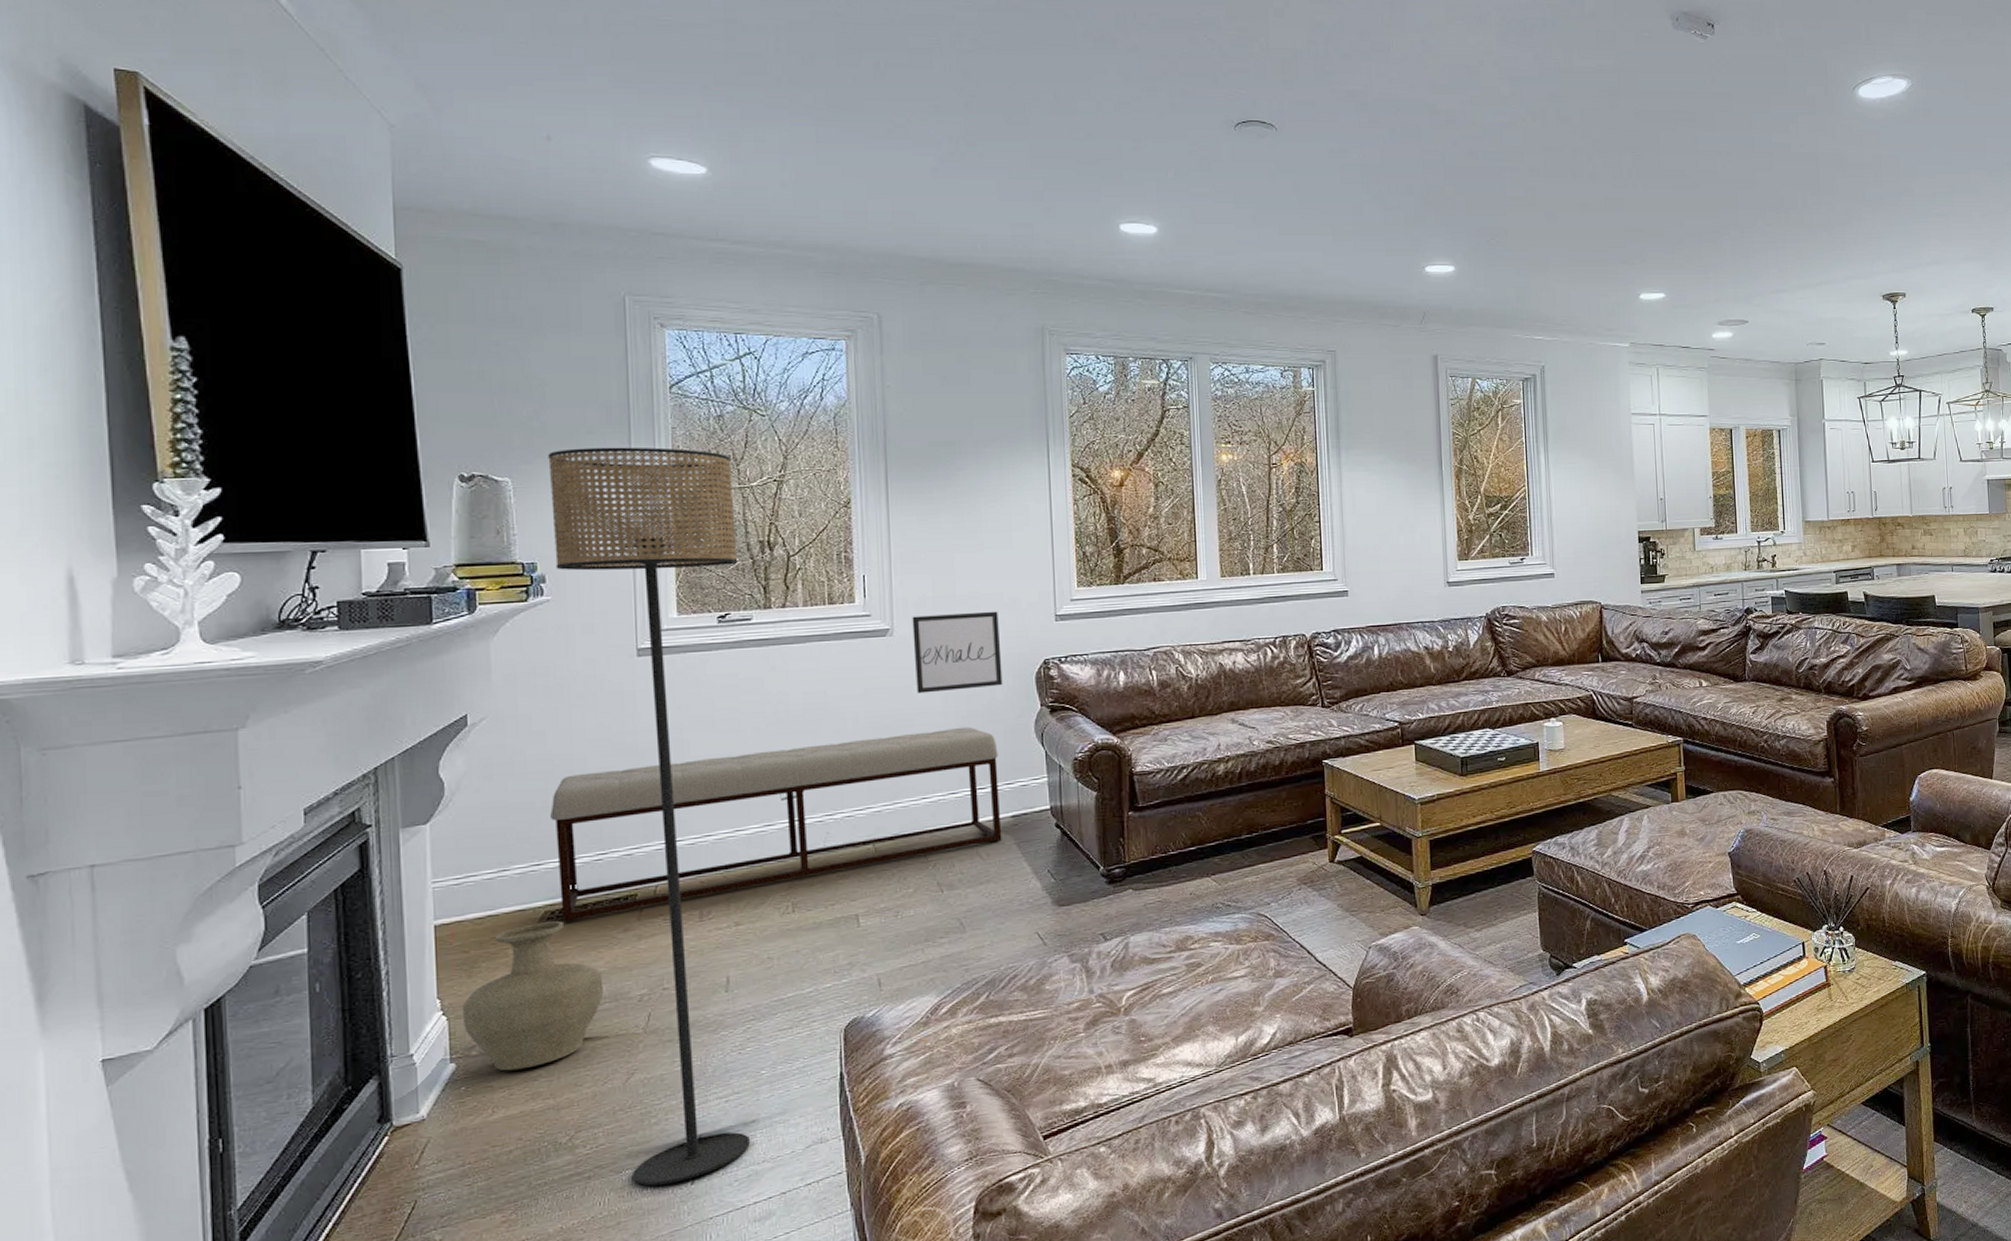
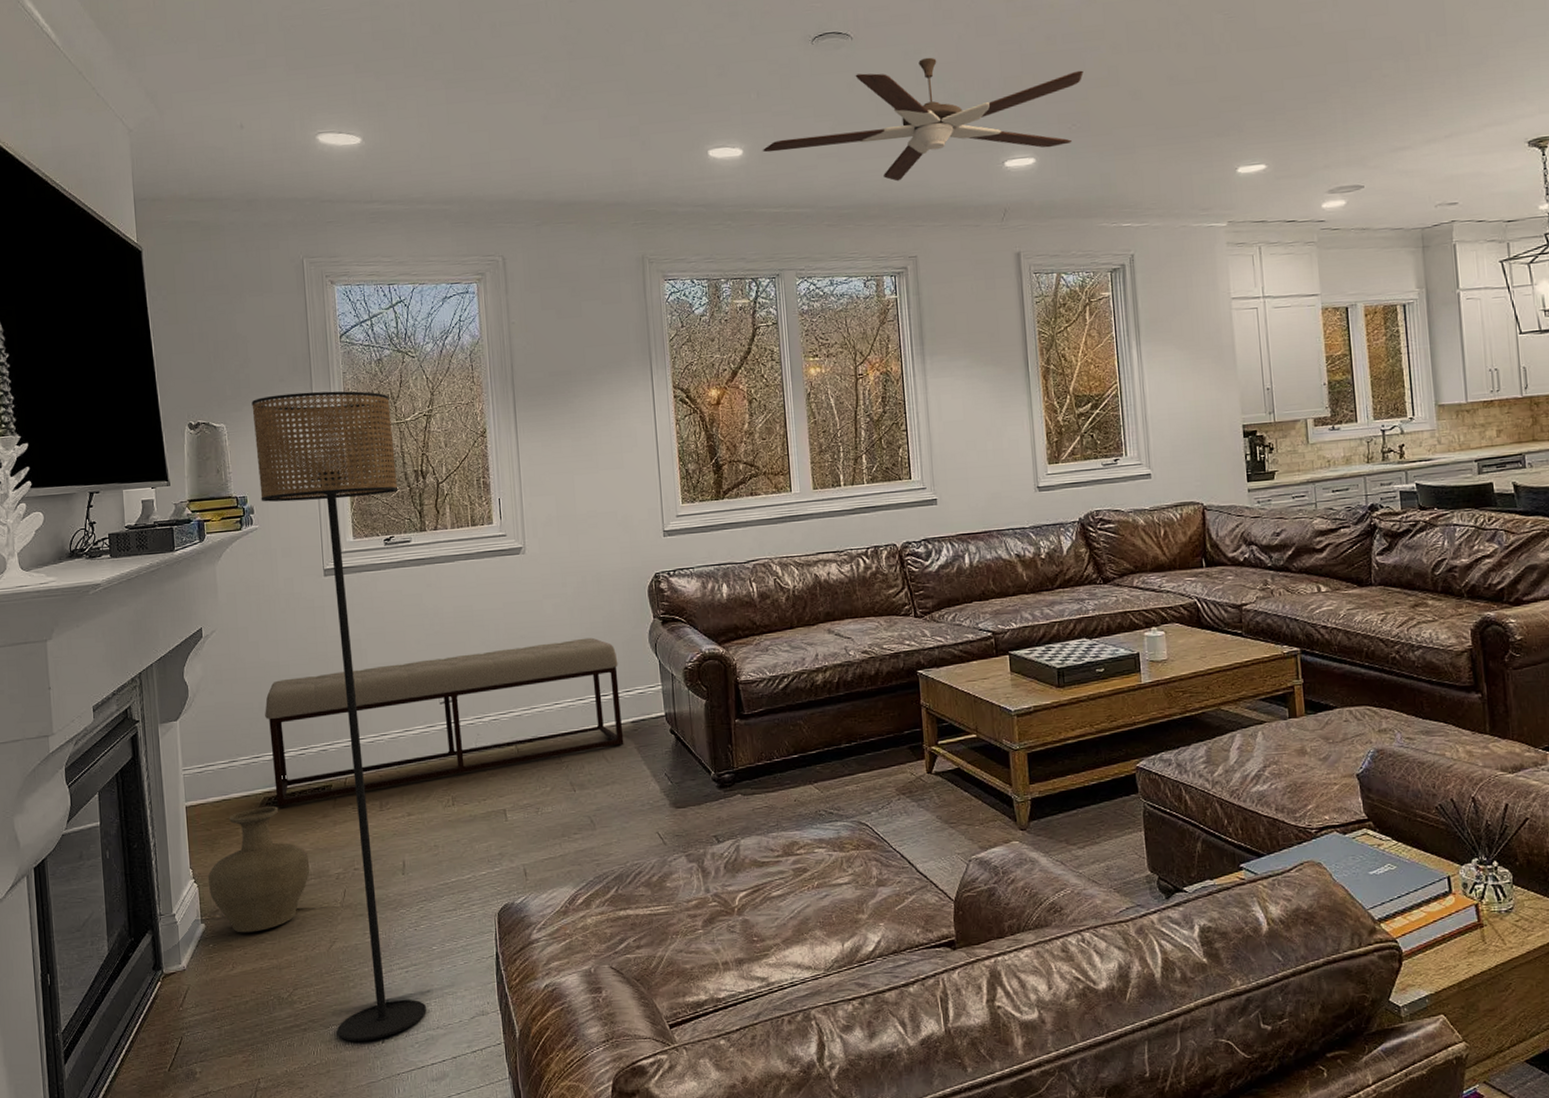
wall art: present [912,611,1003,694] -> none [540,528,620,607]
ceiling fan: none [1178,157,1503,275] -> present [762,57,1084,182]

